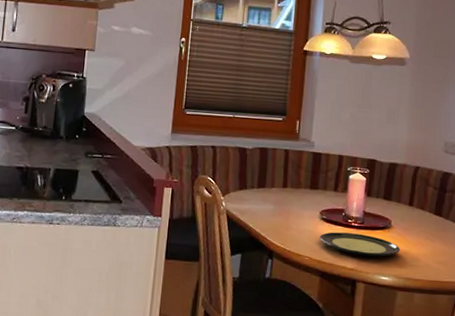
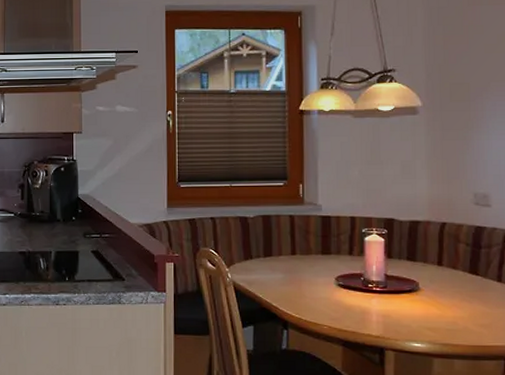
plate: present [319,232,401,257] -> none [338,298,433,322]

